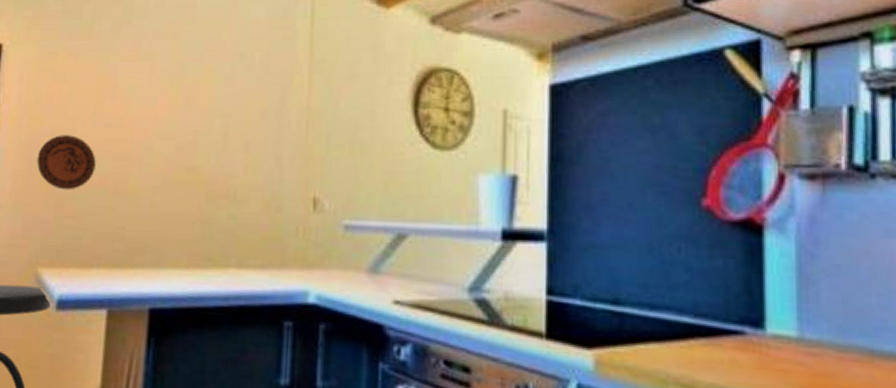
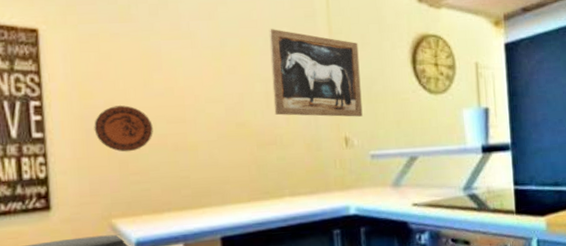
wall art: none [231,53,344,172] -> present [269,29,363,117]

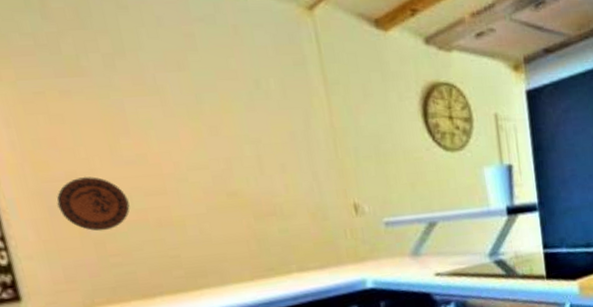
wall art: present [269,29,363,117] -> none [252,80,372,182]

